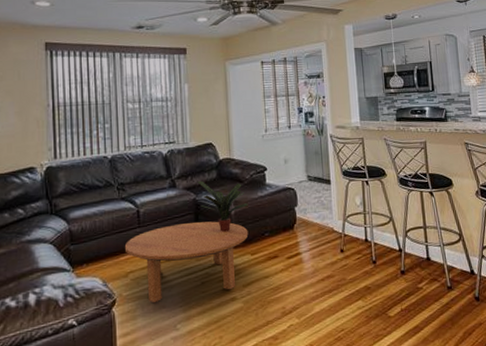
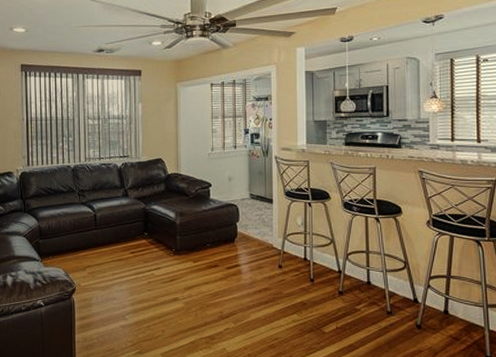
coffee table: present [124,221,249,303] -> none [83,229,192,295]
potted plant: present [197,180,248,232] -> none [147,192,192,239]

